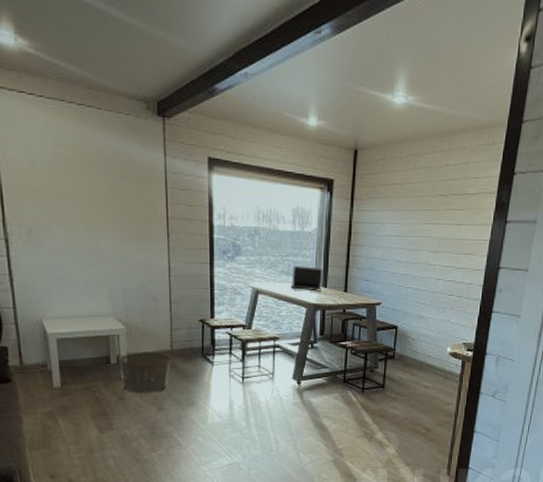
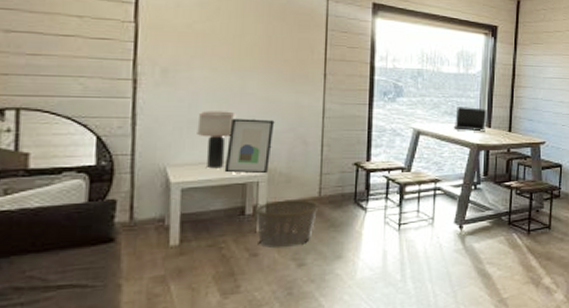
table lamp: none [62,268,95,322] -> present [197,111,237,169]
picture frame: none [89,276,128,328] -> present [224,118,275,174]

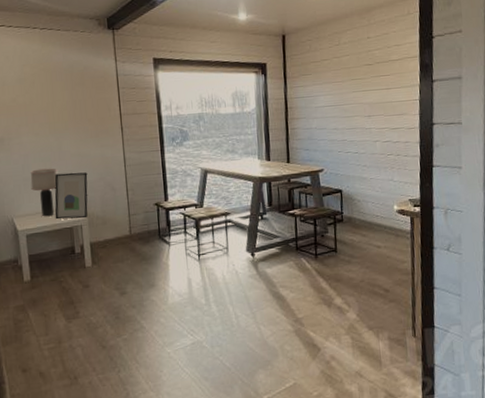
basket: present [254,199,319,248] -> none [81,238,131,280]
laptop: present [453,107,487,132] -> none [236,143,266,166]

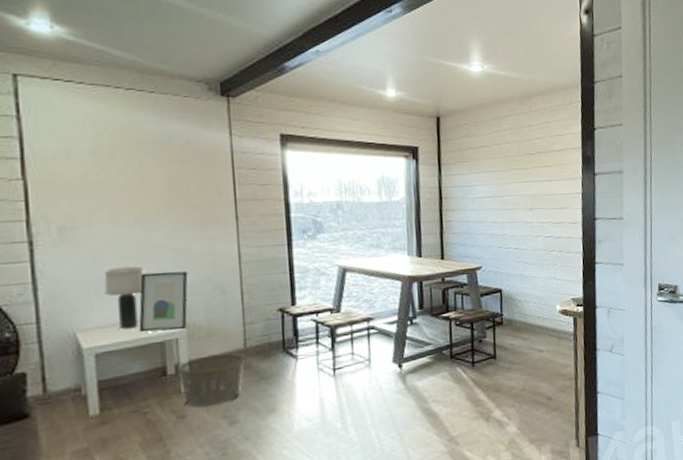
basket: none [81,238,131,280] -> present [176,353,246,408]

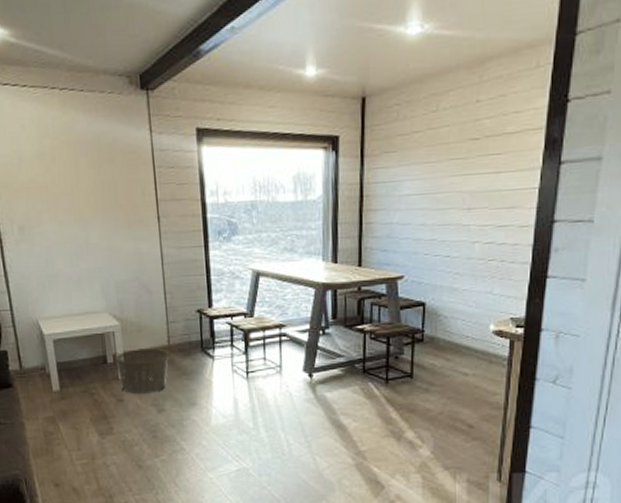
table lamp: present [103,266,146,330] -> none [54,263,86,321]
picture frame: present [138,271,188,333] -> none [82,269,121,325]

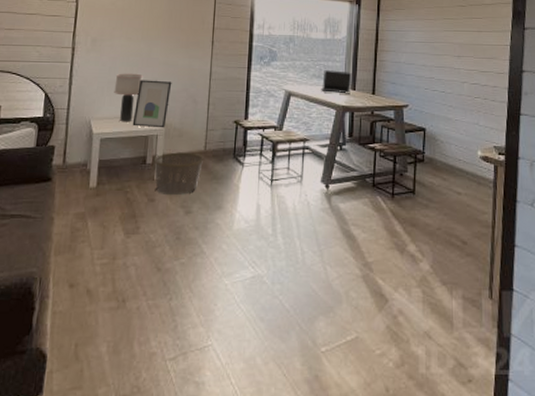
table lamp: none [54,263,86,321] -> present [114,73,144,122]
picture frame: none [82,269,121,325] -> present [132,80,172,128]
laptop: none [295,240,332,269] -> present [321,70,352,94]

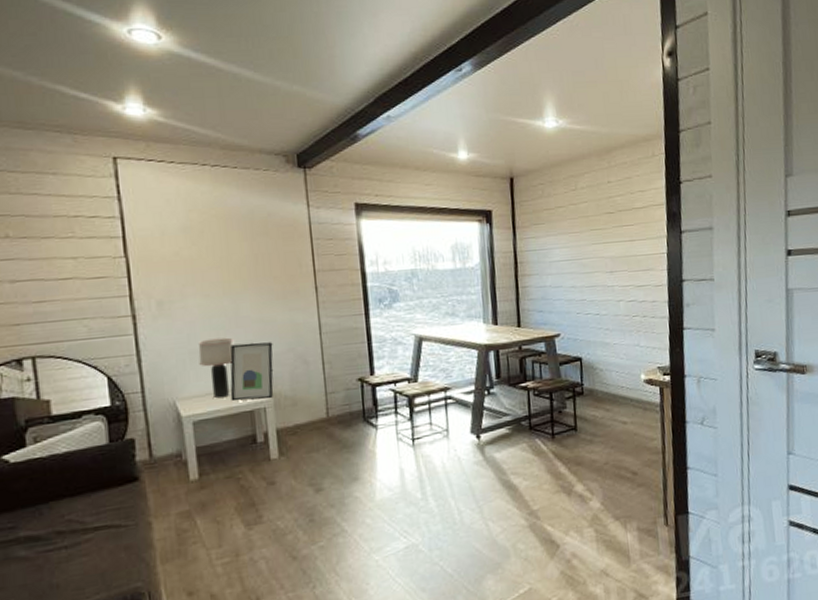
basket: present [153,152,204,195] -> none [265,422,329,475]
laptop: present [321,70,352,94] -> none [457,304,492,331]

